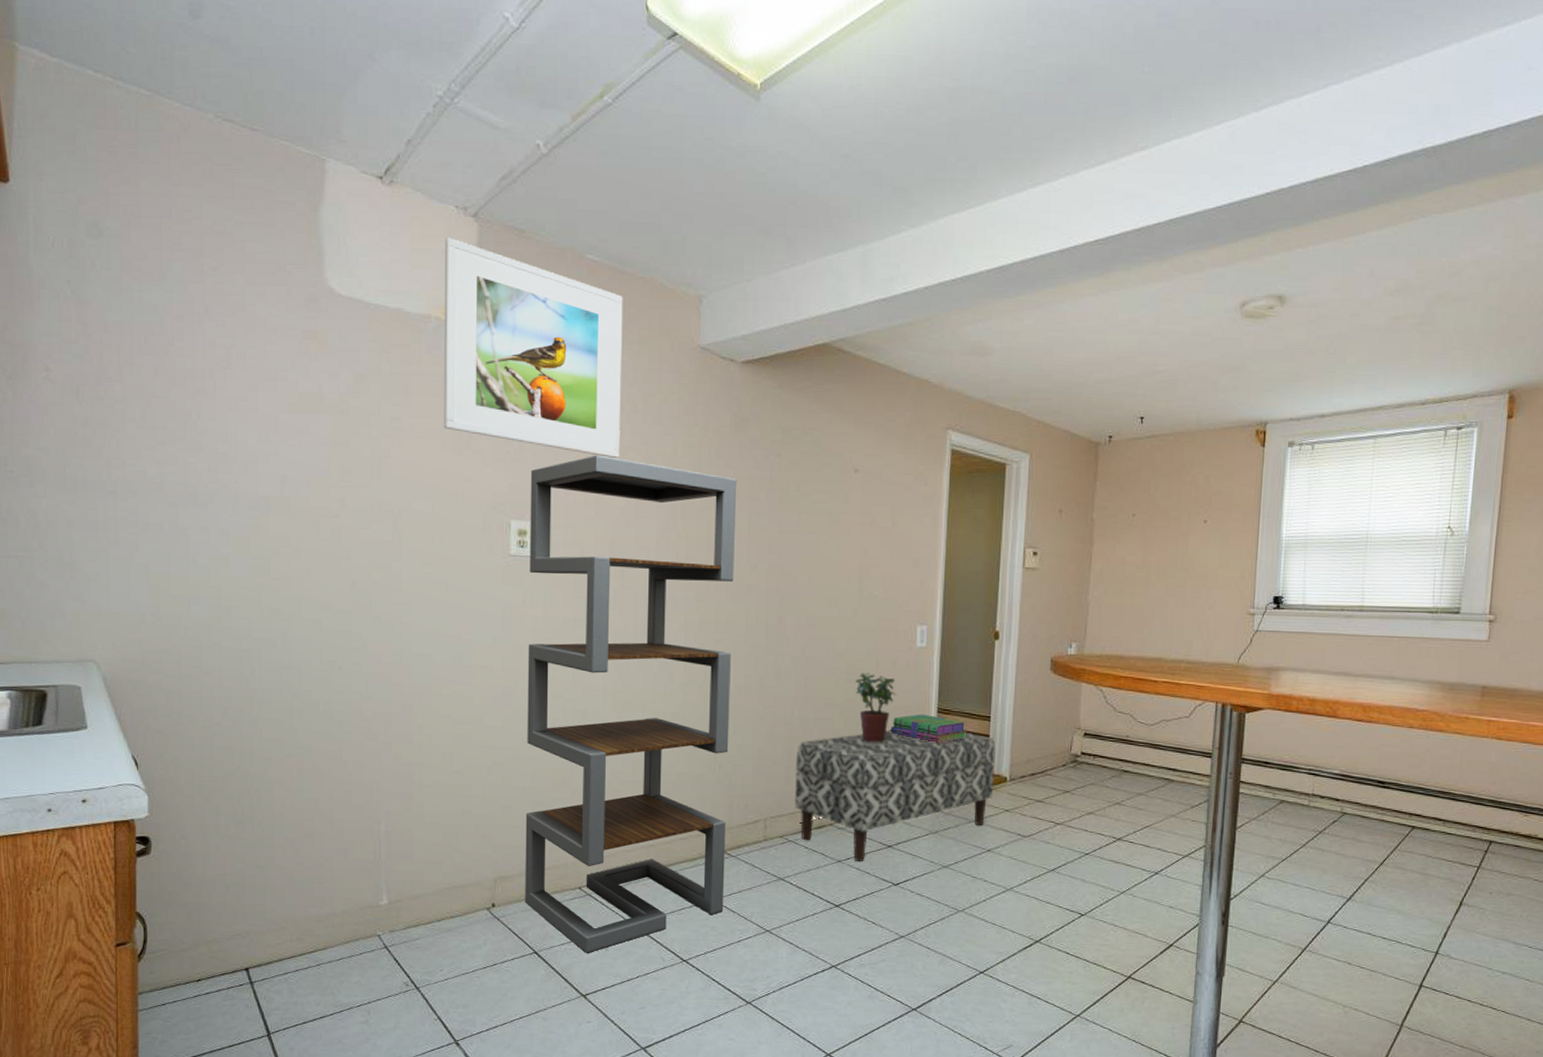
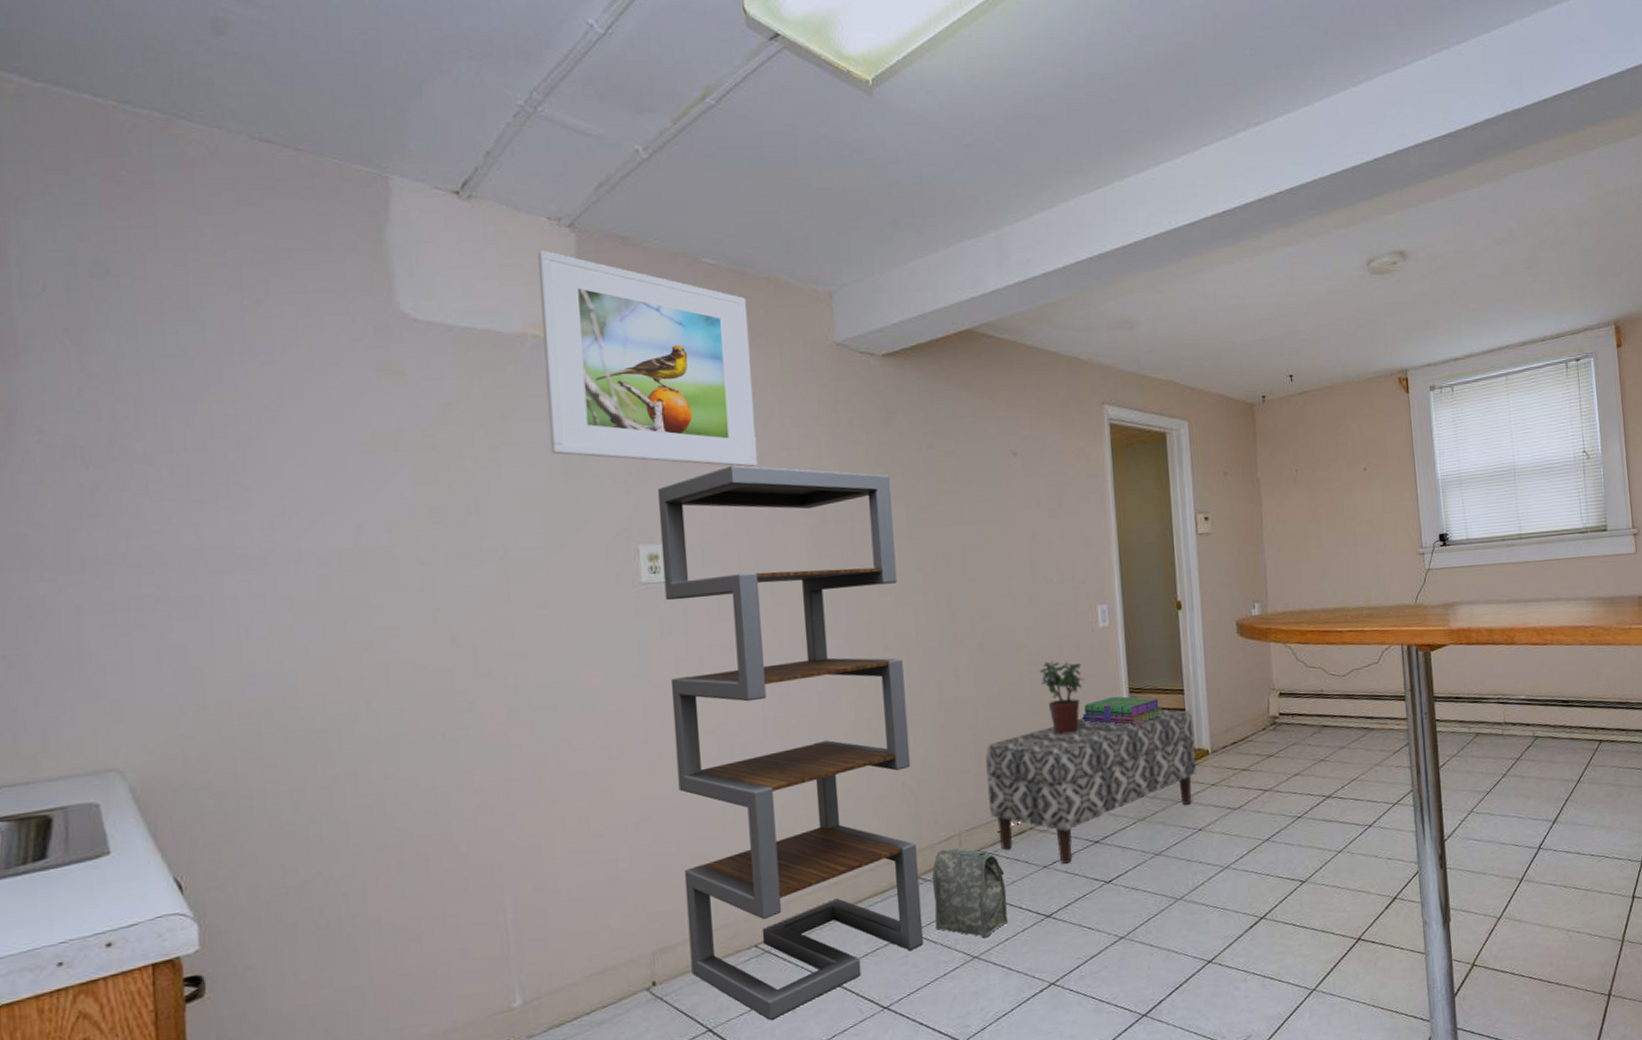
bag: none [735,830,802,916] -> present [932,849,1008,938]

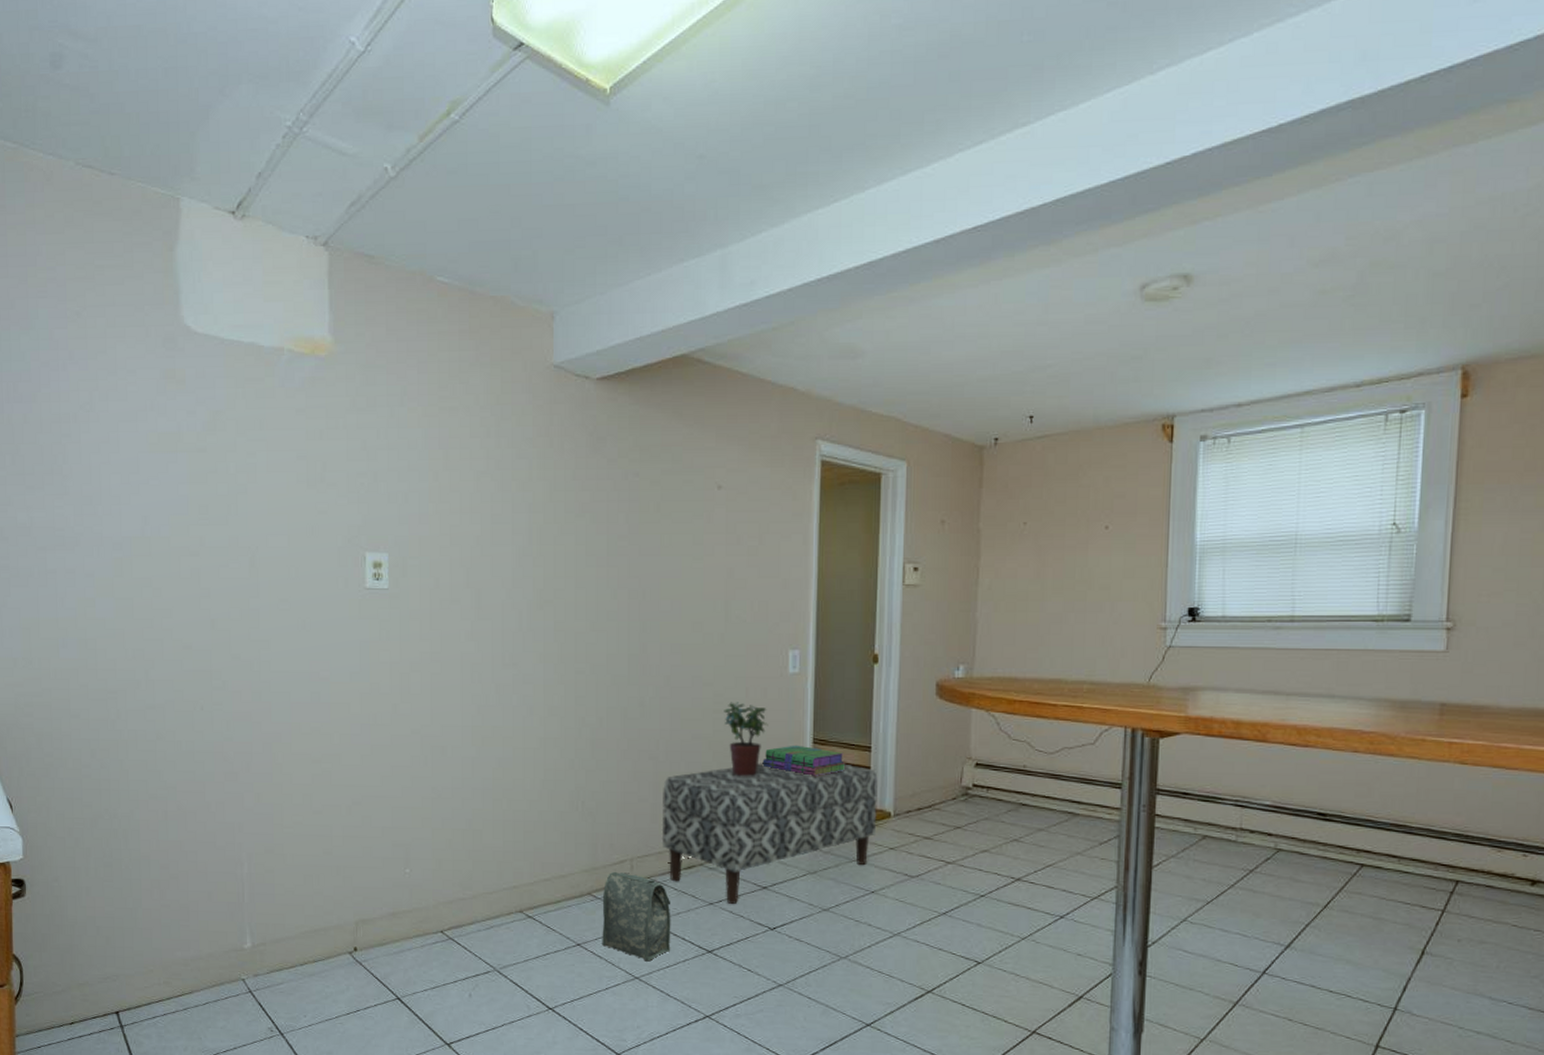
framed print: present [537,249,758,468] -> none [295,267,474,486]
shelving unit: present [658,465,923,1020] -> none [384,482,595,1000]

